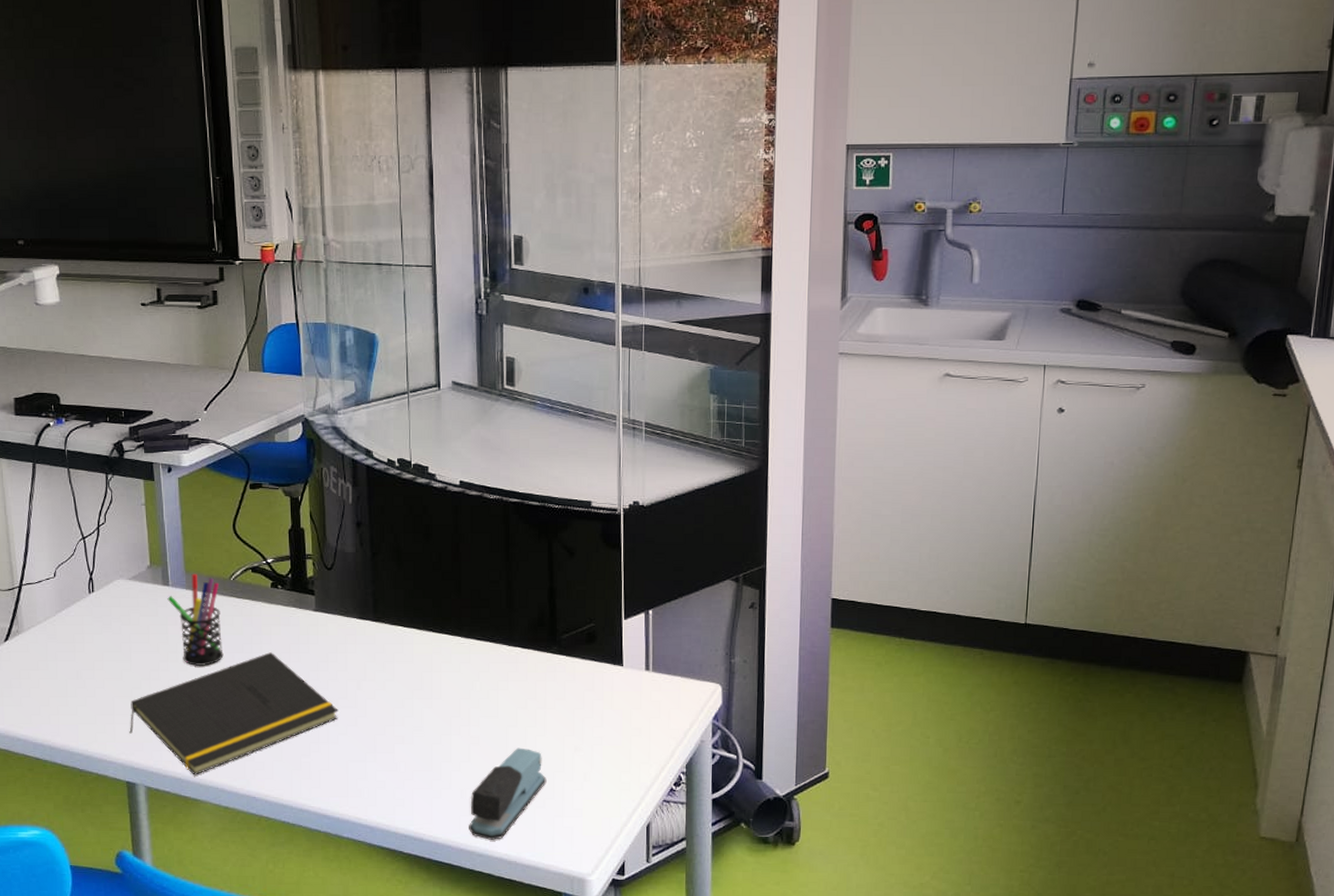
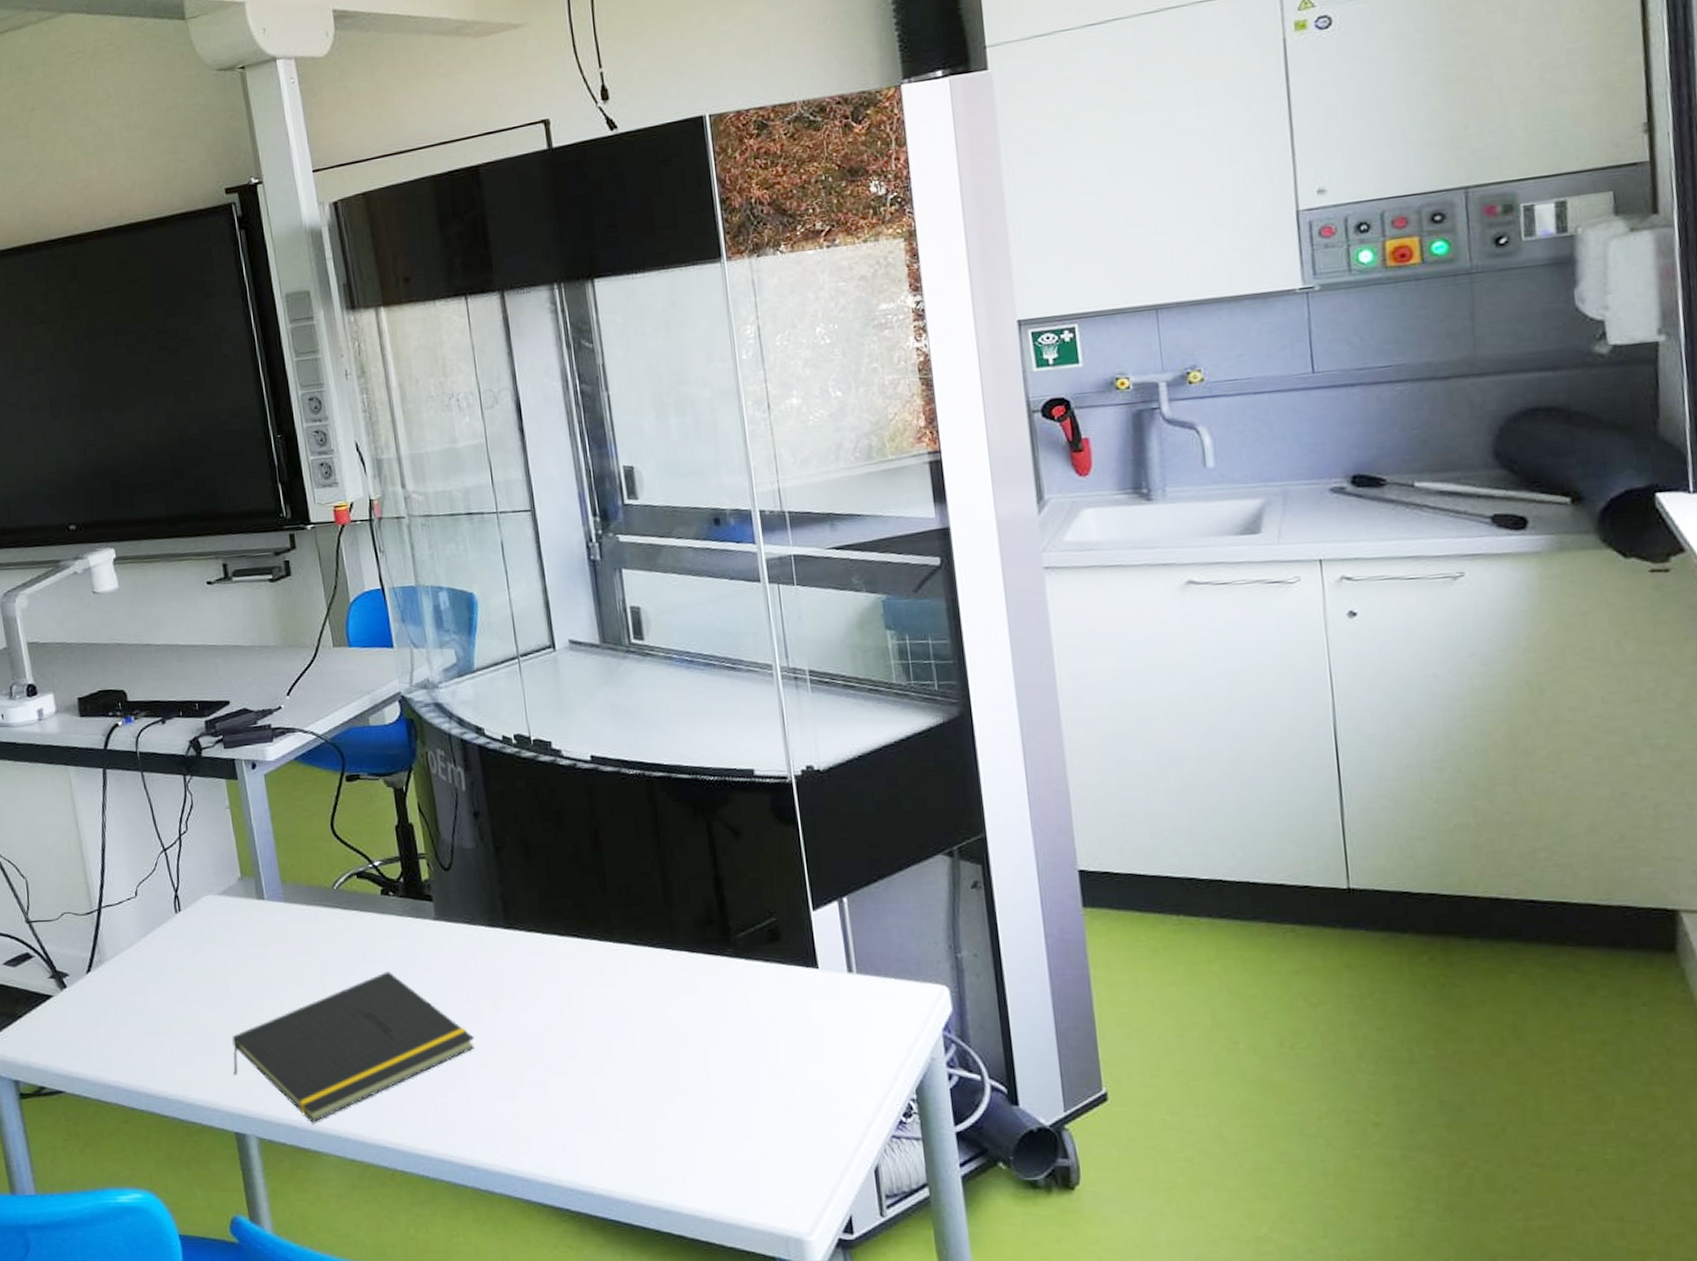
pen holder: present [167,573,224,667] -> none [263,883,334,993]
stapler: present [469,747,547,840] -> none [646,1075,739,1192]

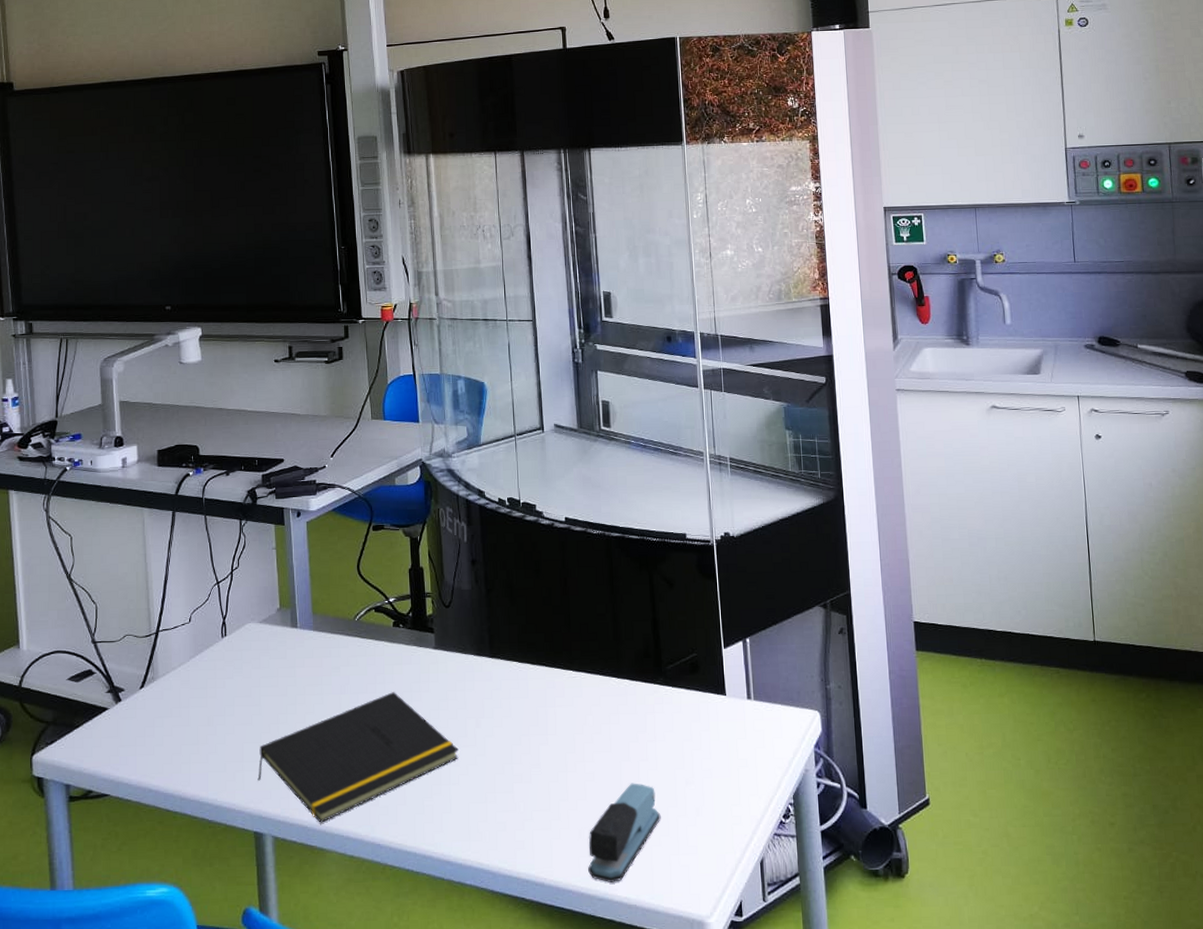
stapler: none [646,1075,739,1192] -> present [588,783,661,882]

